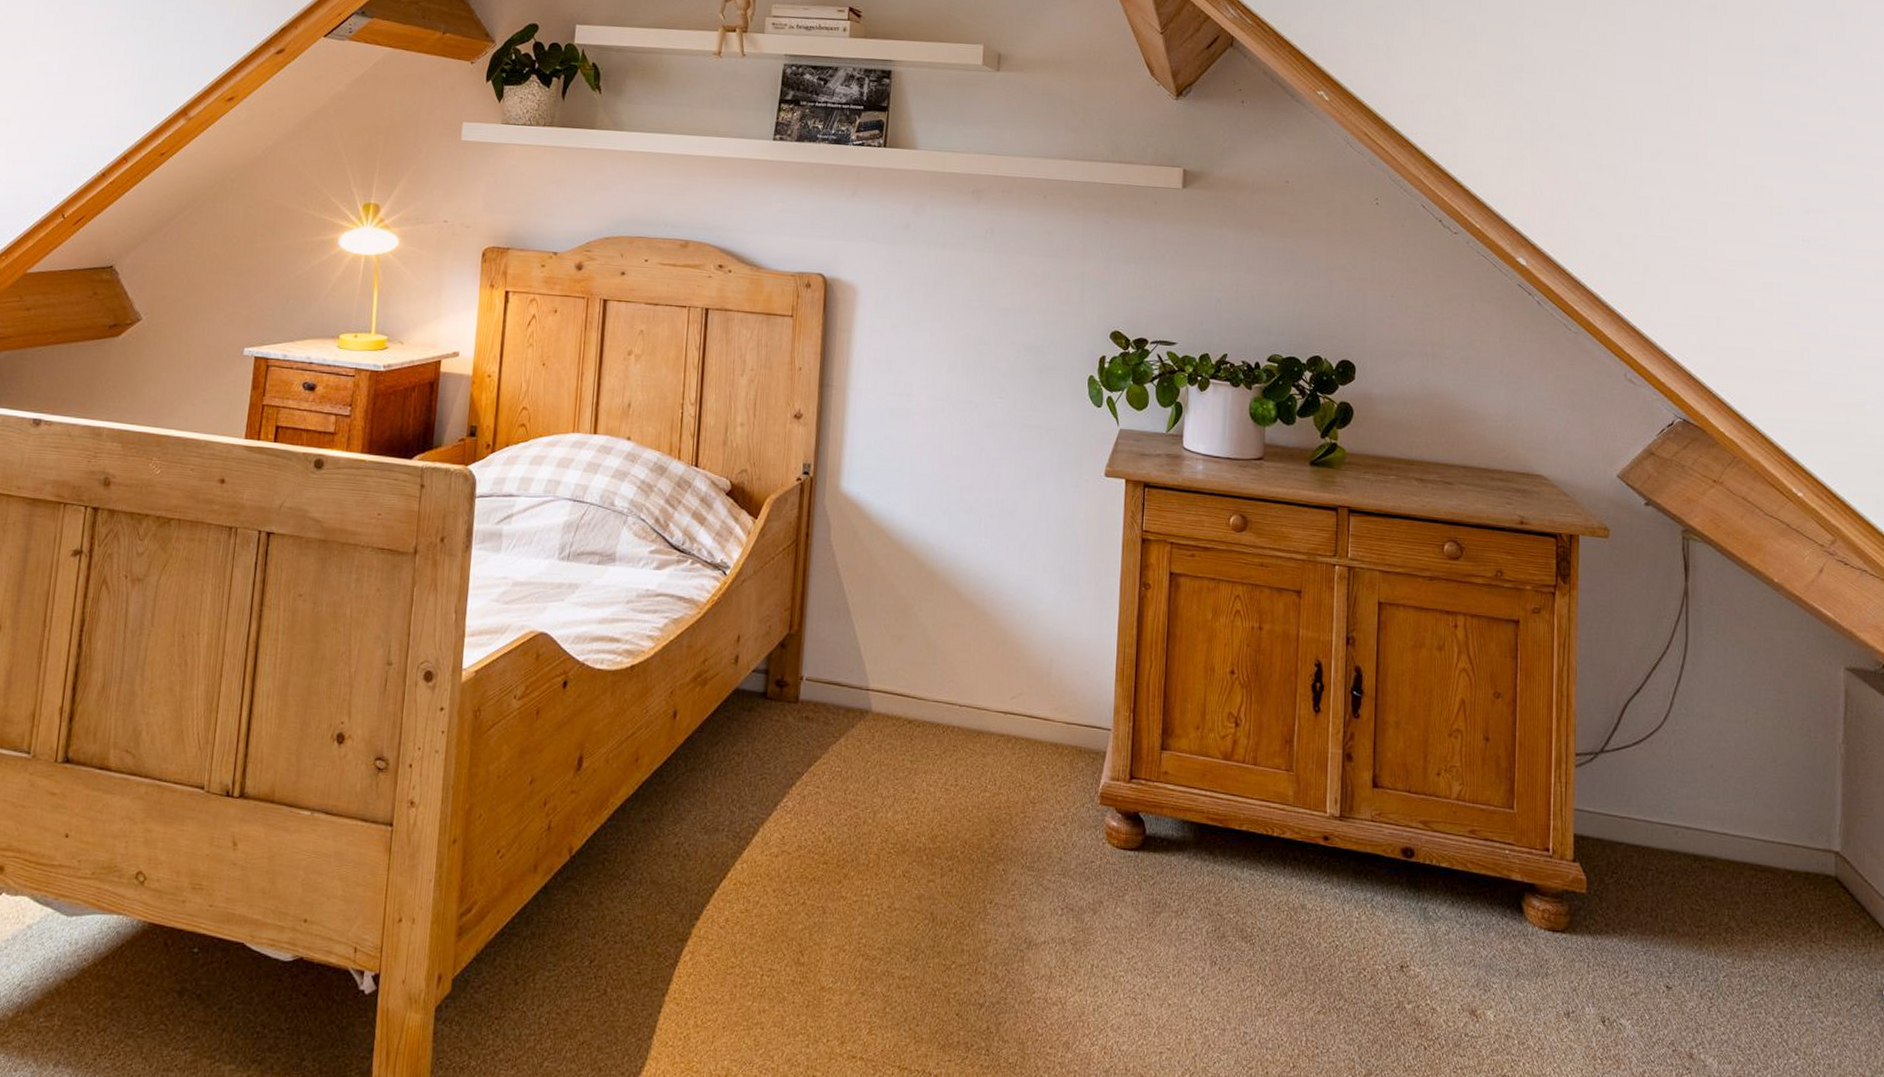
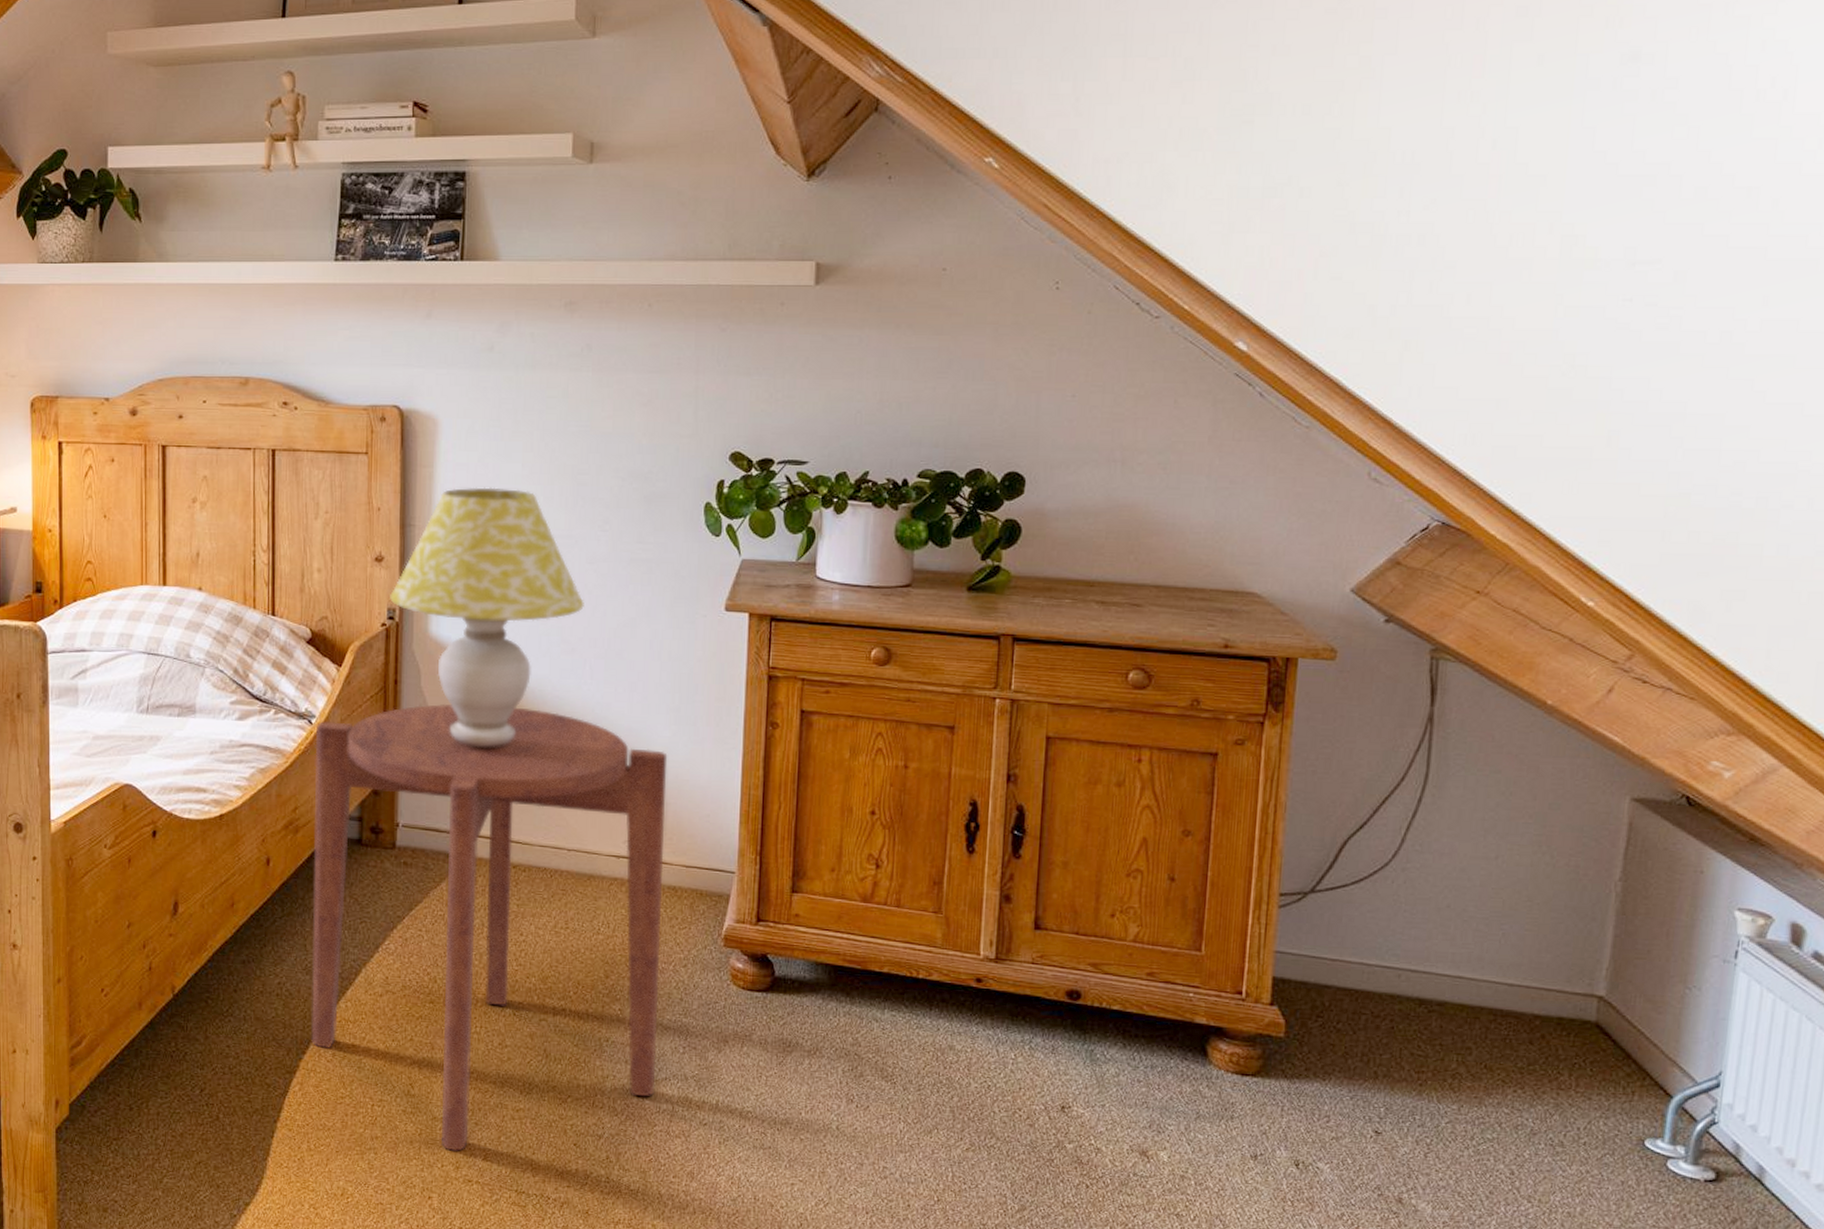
side table: none [705,557,1053,1026] -> present [311,703,668,1152]
table lamp: none [806,352,982,602] -> present [390,487,584,747]

